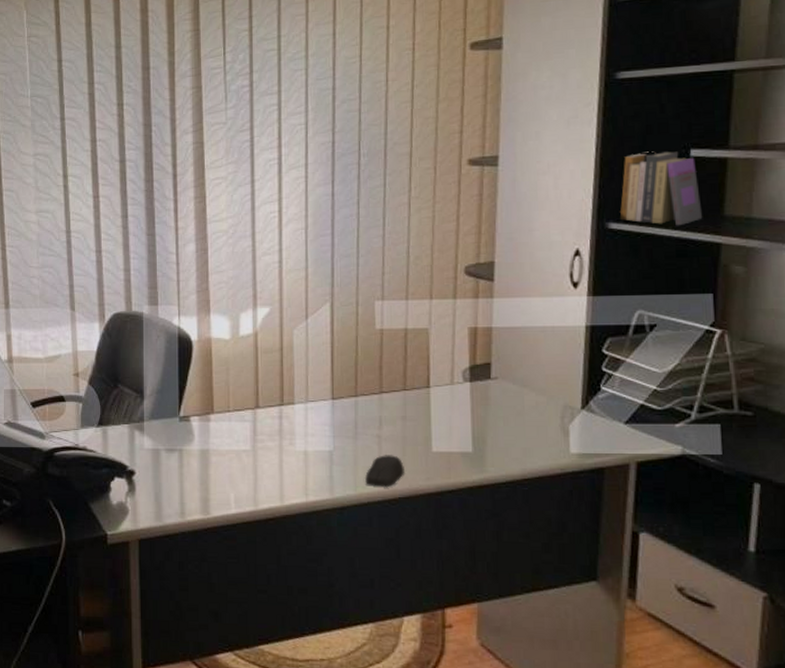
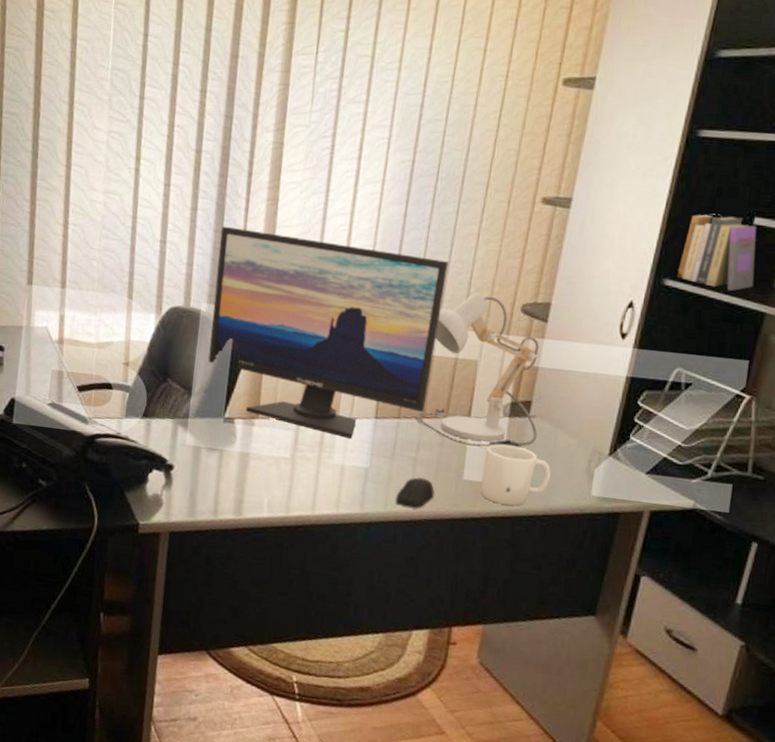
computer monitor: none [153,228,384,423] -> present [208,226,448,439]
desk lamp: none [373,260,502,416] -> present [416,292,539,448]
mug: none [451,411,523,473] -> present [480,444,551,506]

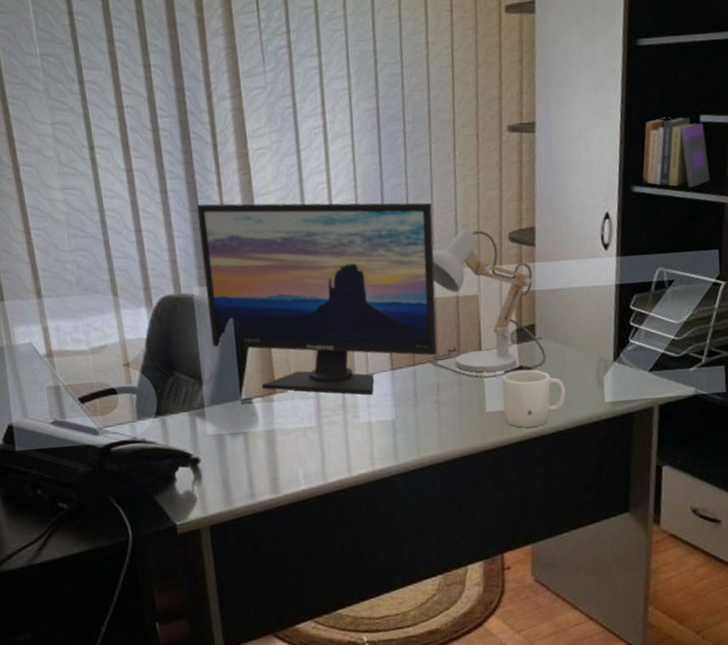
computer mouse: present [396,477,435,509] -> none [427,418,462,450]

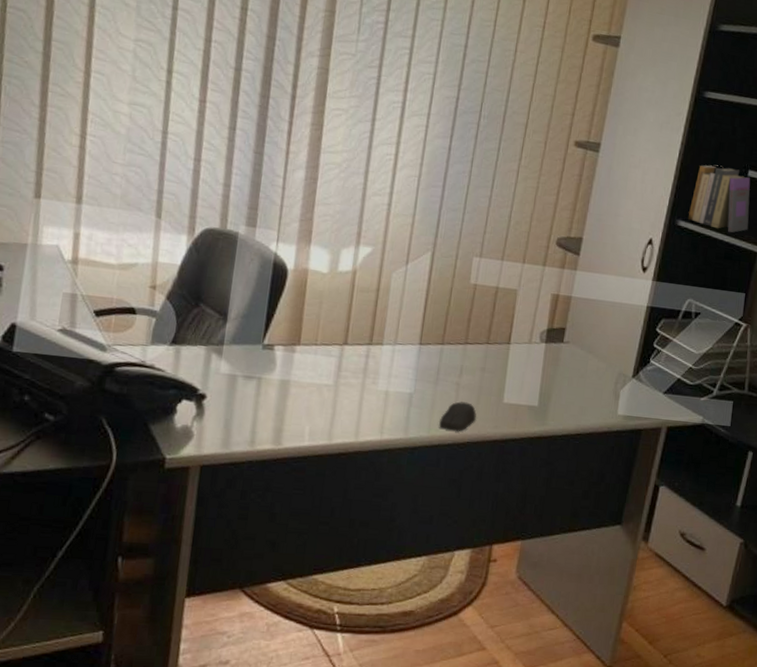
computer monitor: present [196,202,437,395] -> none [246,147,490,365]
computer mouse: none [427,418,462,450] -> present [439,401,477,432]
desk lamp: present [430,228,546,379] -> none [459,225,572,372]
mug: present [502,369,566,428] -> none [519,368,583,426]

